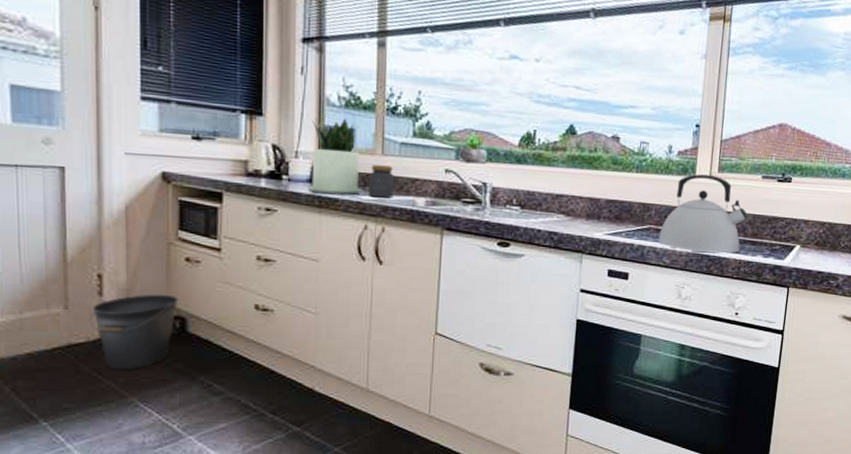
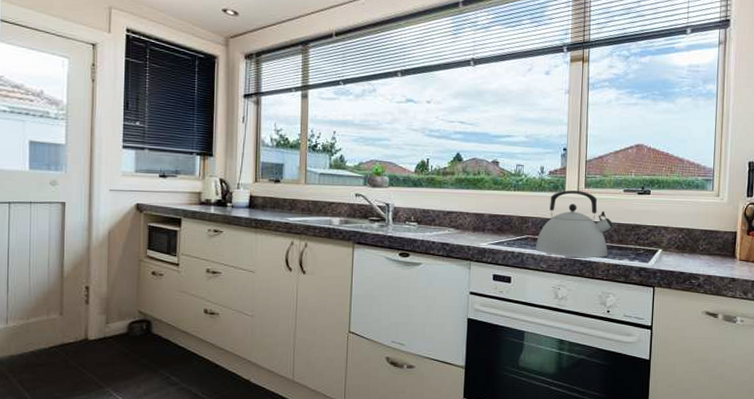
bucket: present [89,294,179,371] -> none [78,301,146,365]
planter: present [307,117,363,195] -> none [246,155,290,218]
jar: present [368,165,394,198] -> none [294,192,315,219]

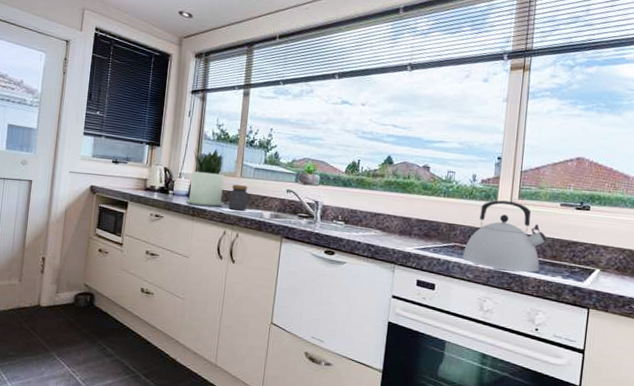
planter: none [246,155,290,218] -> present [185,147,225,207]
jar: none [294,192,315,219] -> present [228,184,248,211]

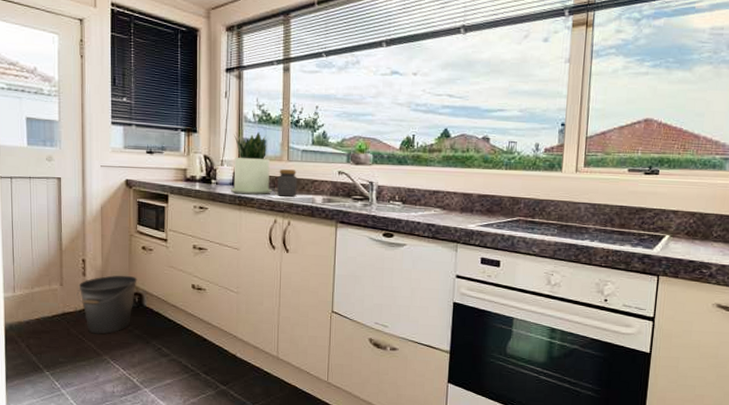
bucket: none [32,274,91,331] -> present [76,275,137,334]
kettle: present [462,200,547,273] -> none [527,169,614,244]

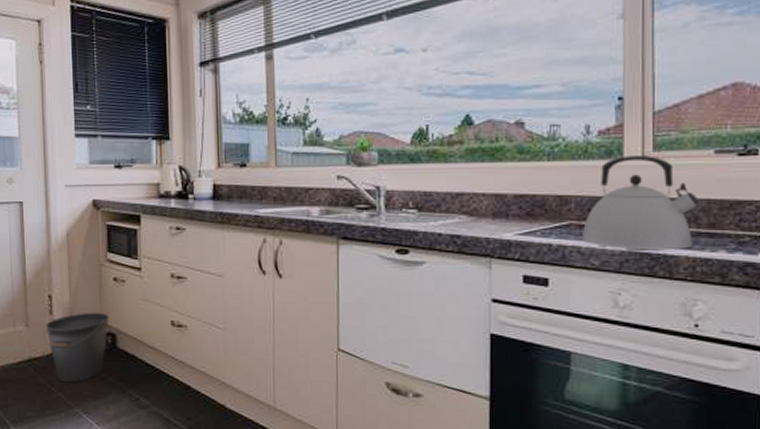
planter: present [230,131,273,195] -> none [210,134,260,210]
jar: present [277,169,297,197] -> none [265,177,289,210]
kettle: none [527,169,614,244] -> present [581,155,699,251]

